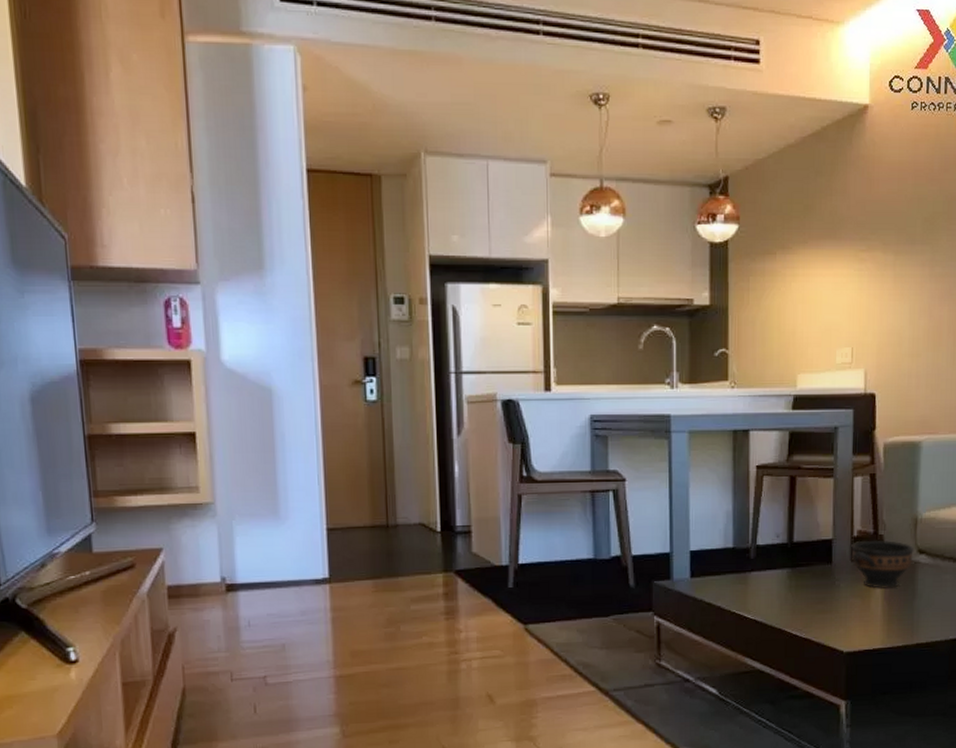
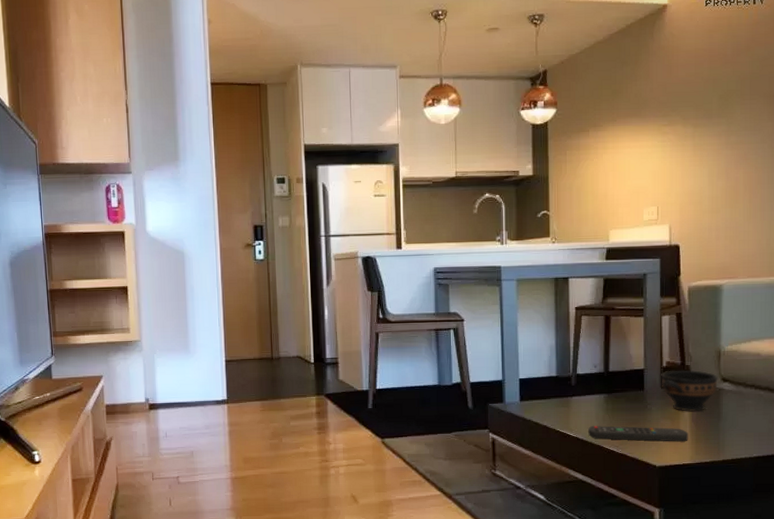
remote control: none [768,605,880,624] -> present [588,425,688,442]

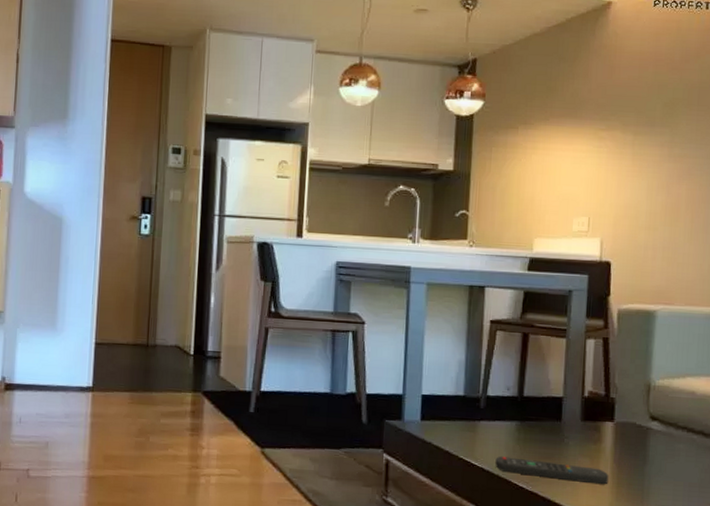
bowl: present [661,370,719,412] -> none [582,401,647,452]

